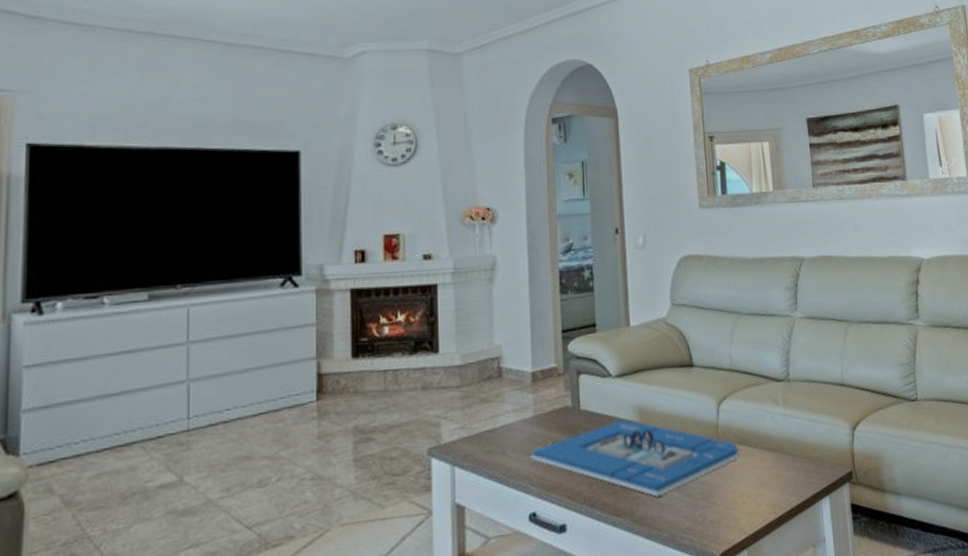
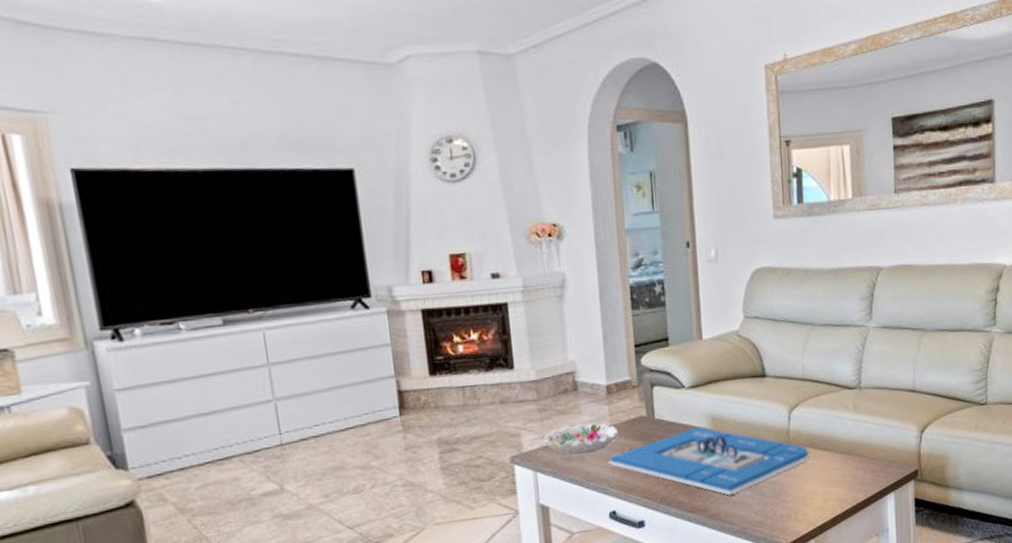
decorative bowl: none [463,412,543,449] -> present [543,423,619,456]

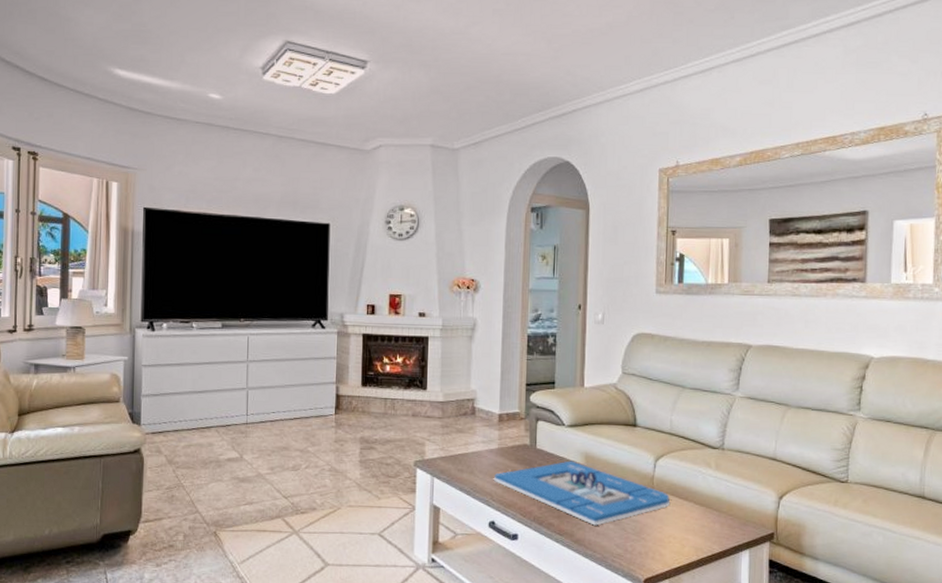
decorative bowl: present [543,423,619,456] -> none [442,443,505,469]

